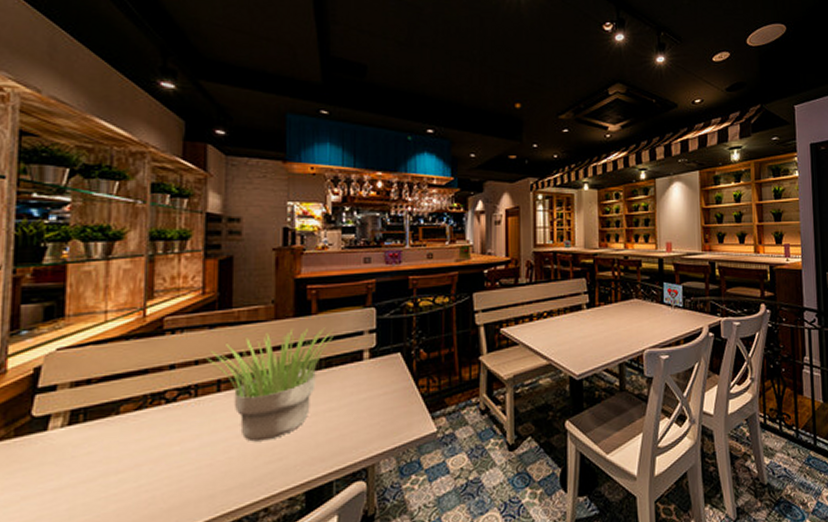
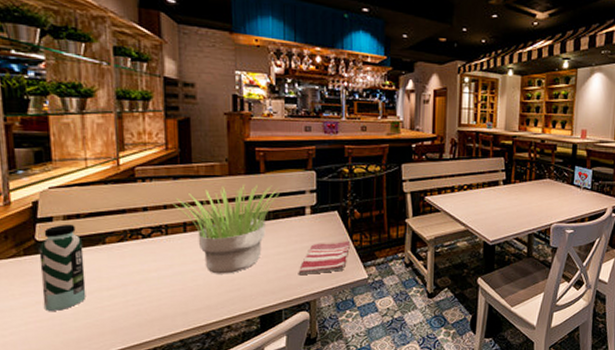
water bottle: none [30,392,91,508] -> present [39,223,87,311]
dish towel: none [353,387,415,434] -> present [298,240,350,274]

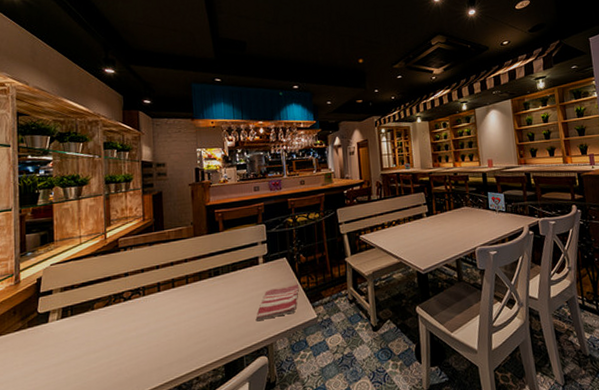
water bottle: present [39,223,87,311] -> none [40,294,77,378]
potted plant: present [172,185,280,274] -> none [148,241,236,328]

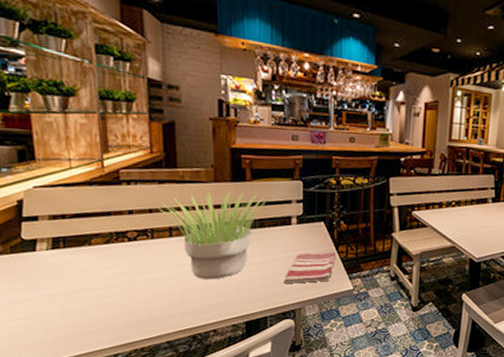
potted plant: none [148,241,236,328] -> present [158,192,266,280]

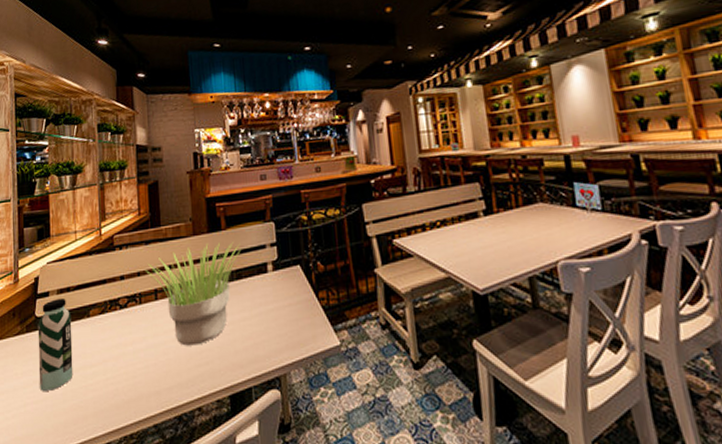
water bottle: none [25,223,74,308] -> present [37,297,73,391]
dish towel: present [283,252,336,284] -> none [265,299,317,343]

